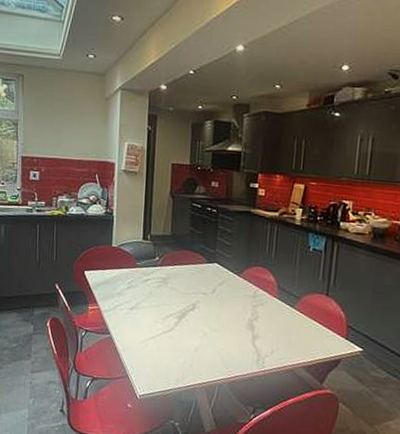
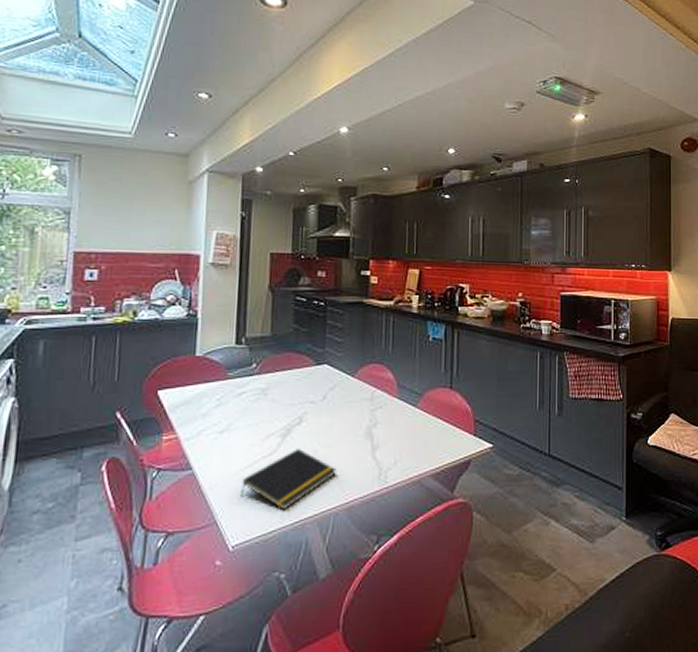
notepad: none [146,329,222,376] -> present [241,449,336,511]

